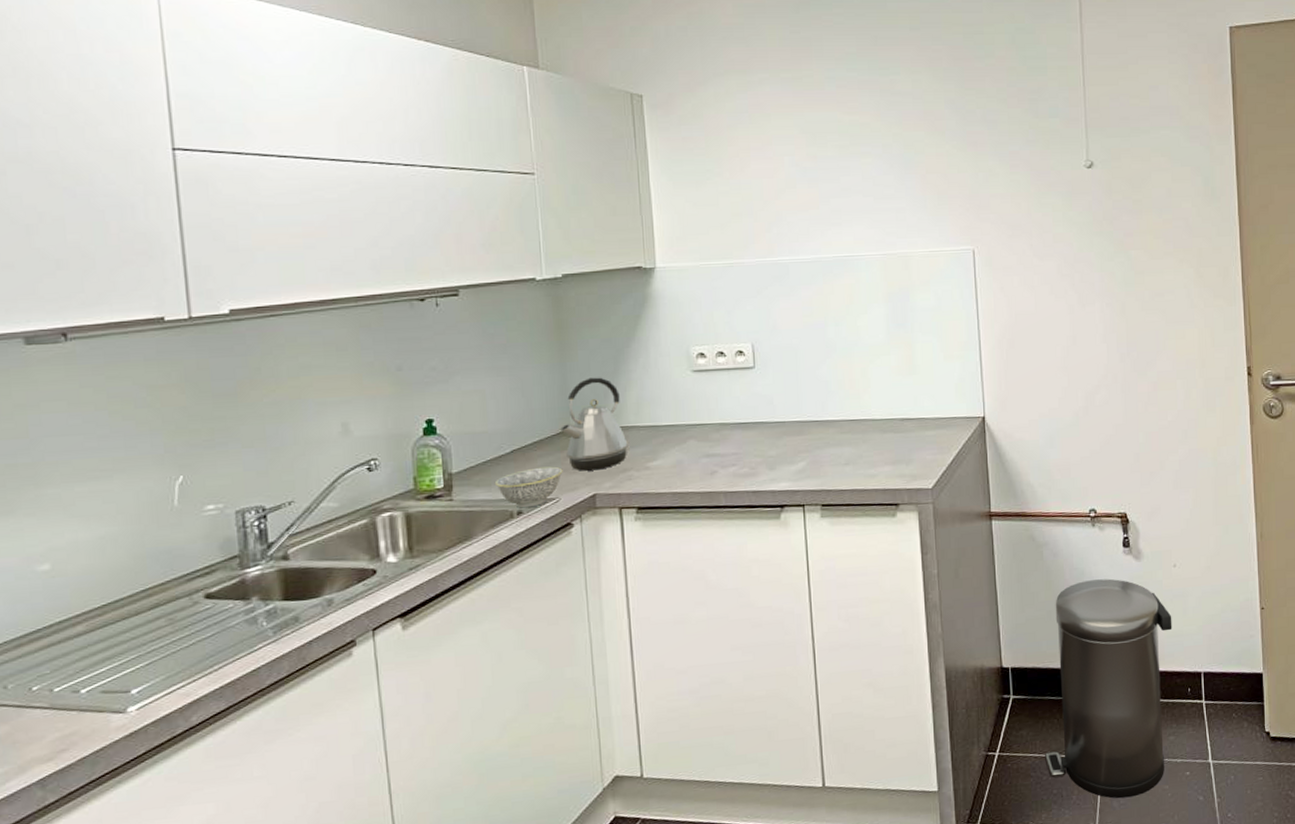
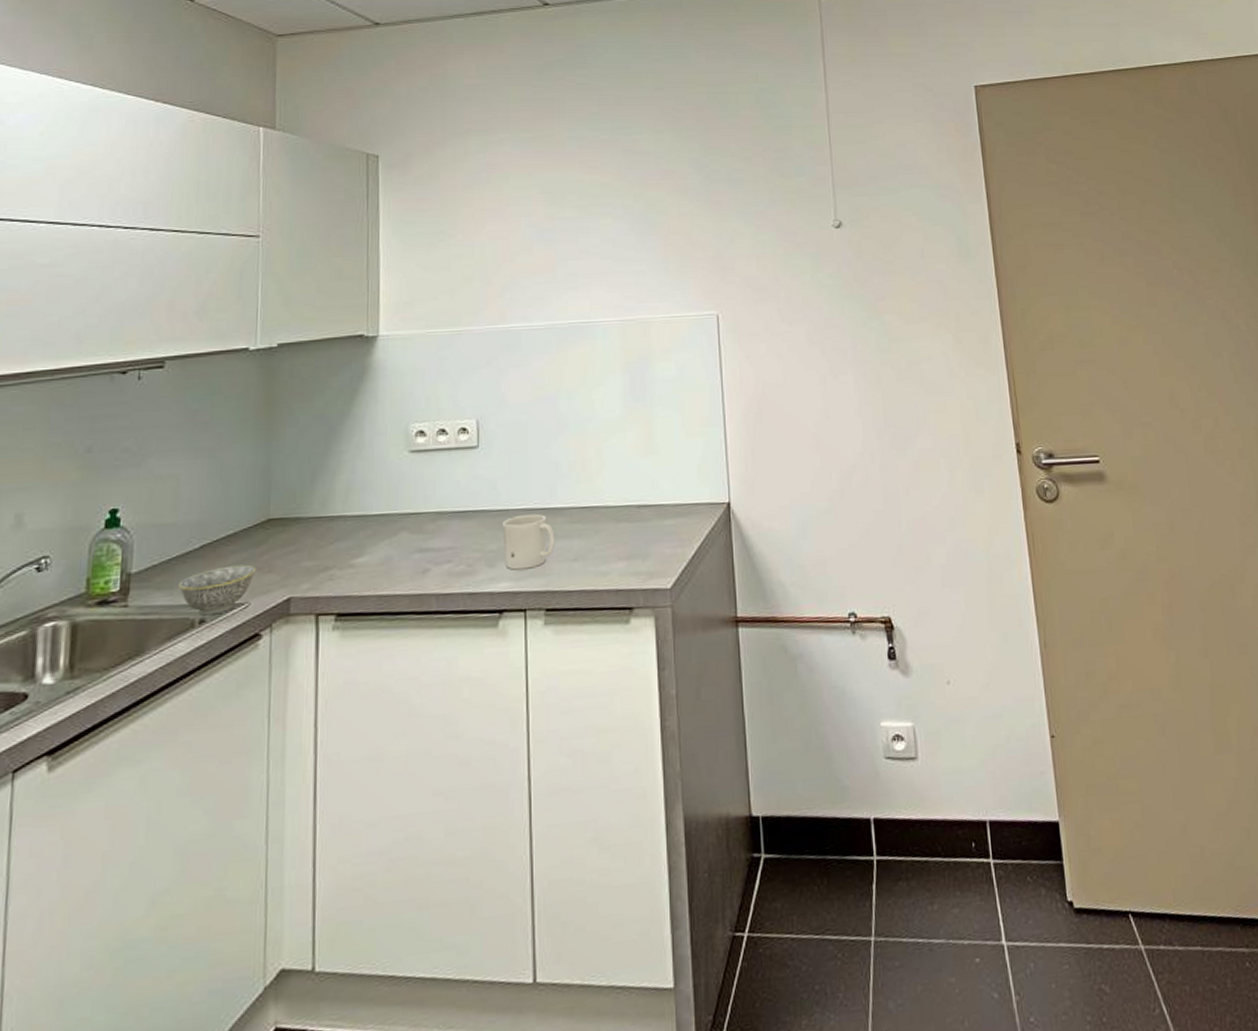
kettle: present [560,377,629,471] -> none [258,459,334,570]
mug: none [779,425,828,473] -> present [502,513,555,571]
pedal bin: present [1044,578,1172,798] -> none [802,699,950,997]

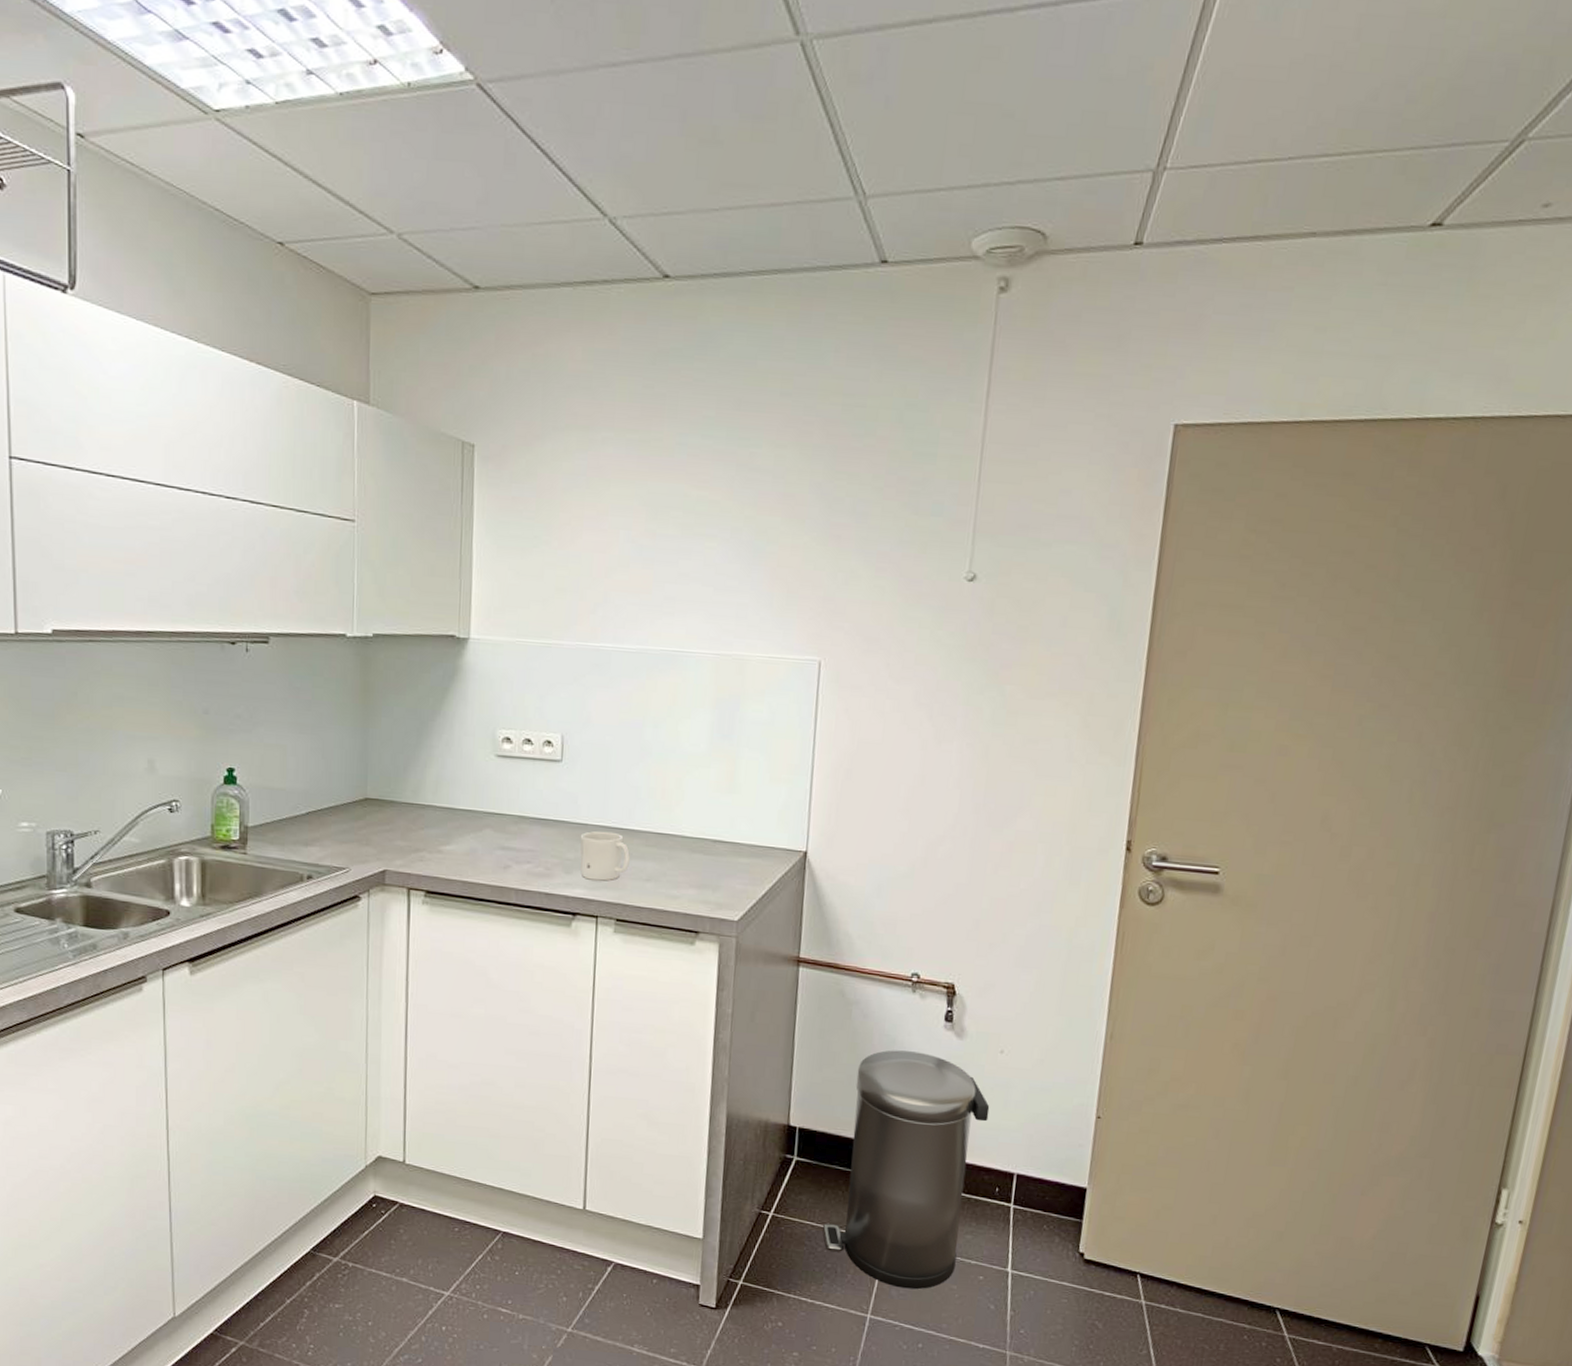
bowl: present [177,564,256,616] -> none [288,833,356,874]
pedal bin: none [802,699,950,997] -> present [822,1050,990,1289]

